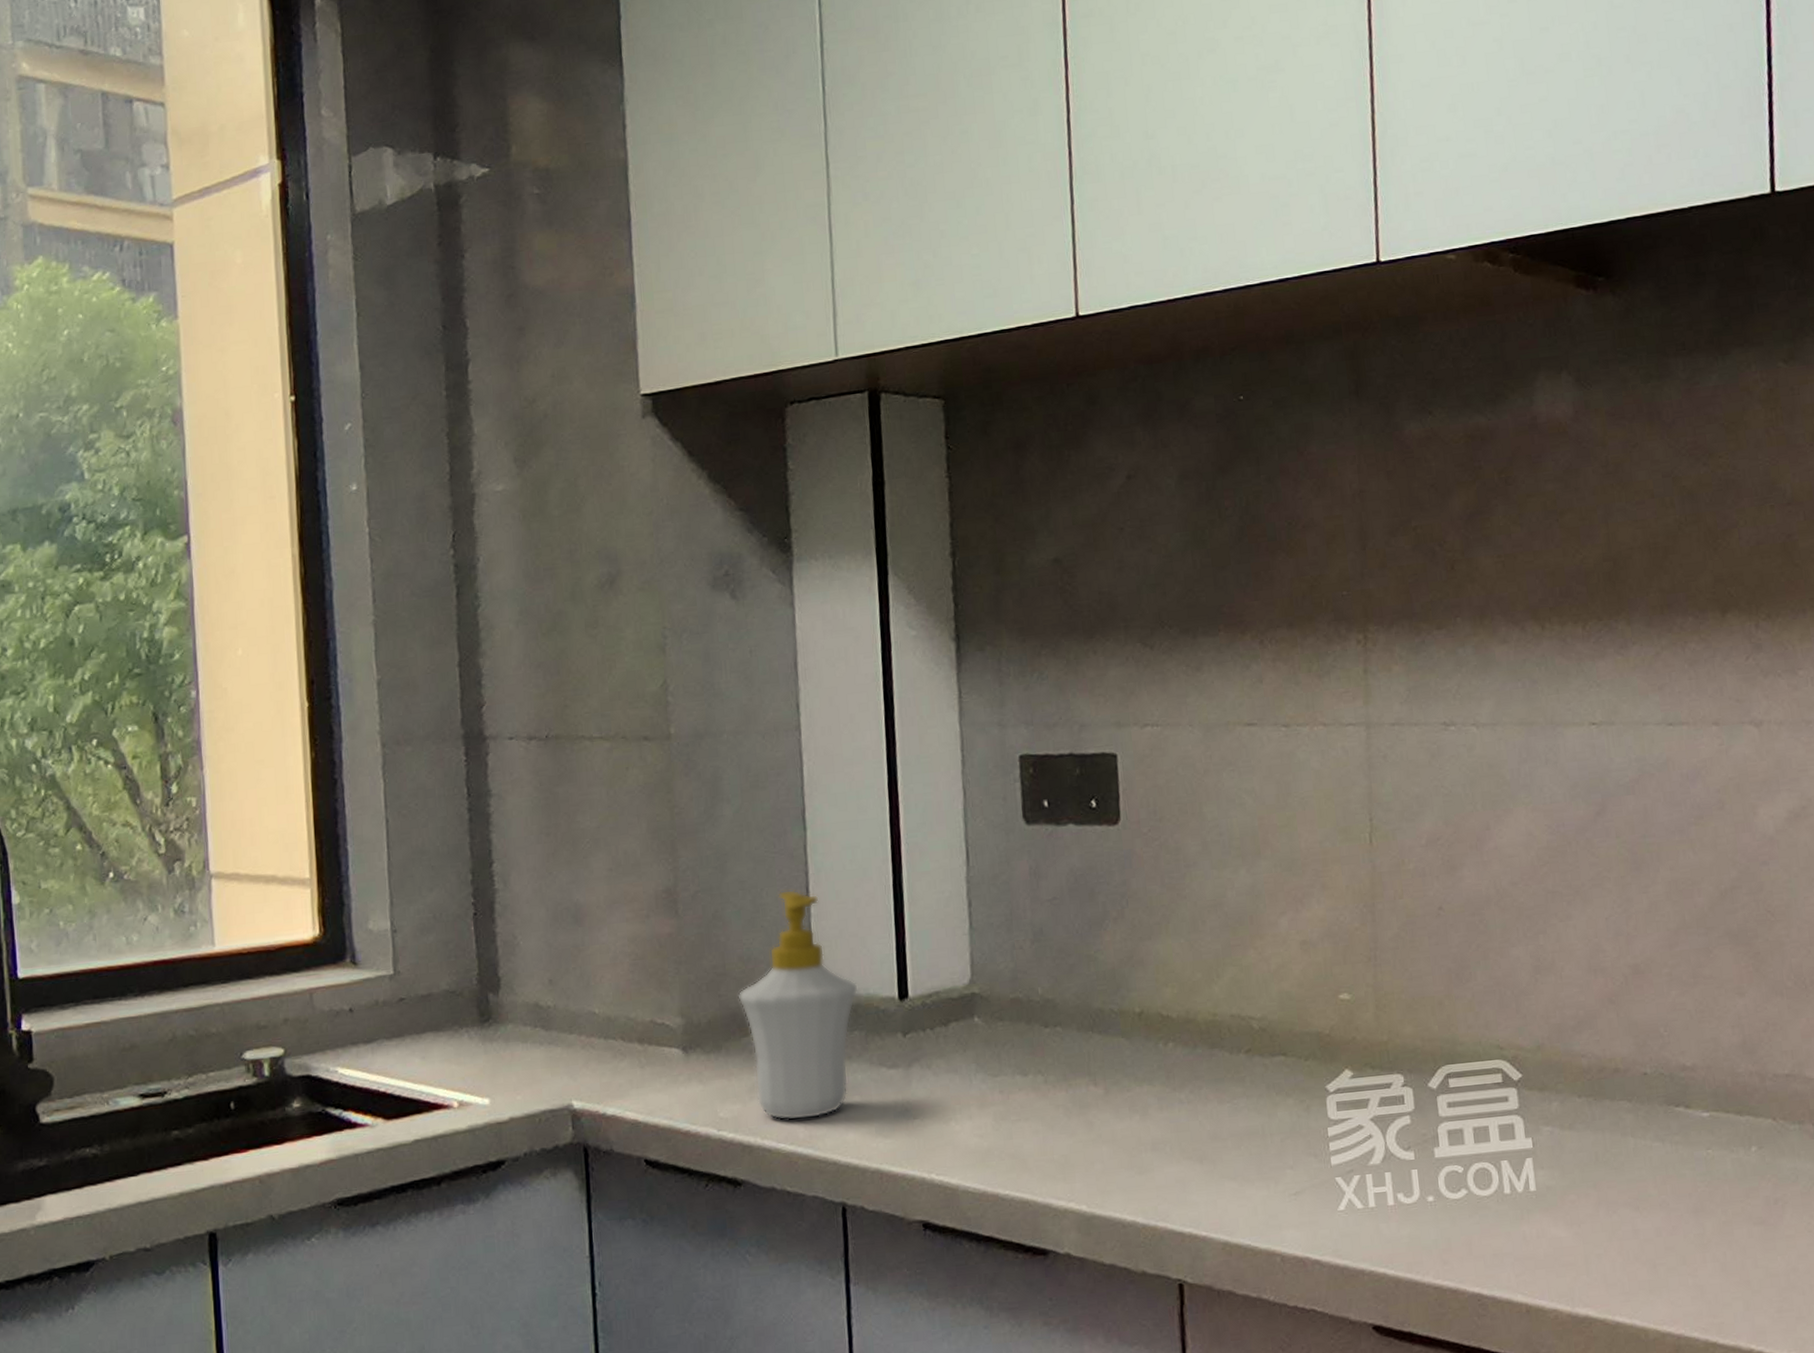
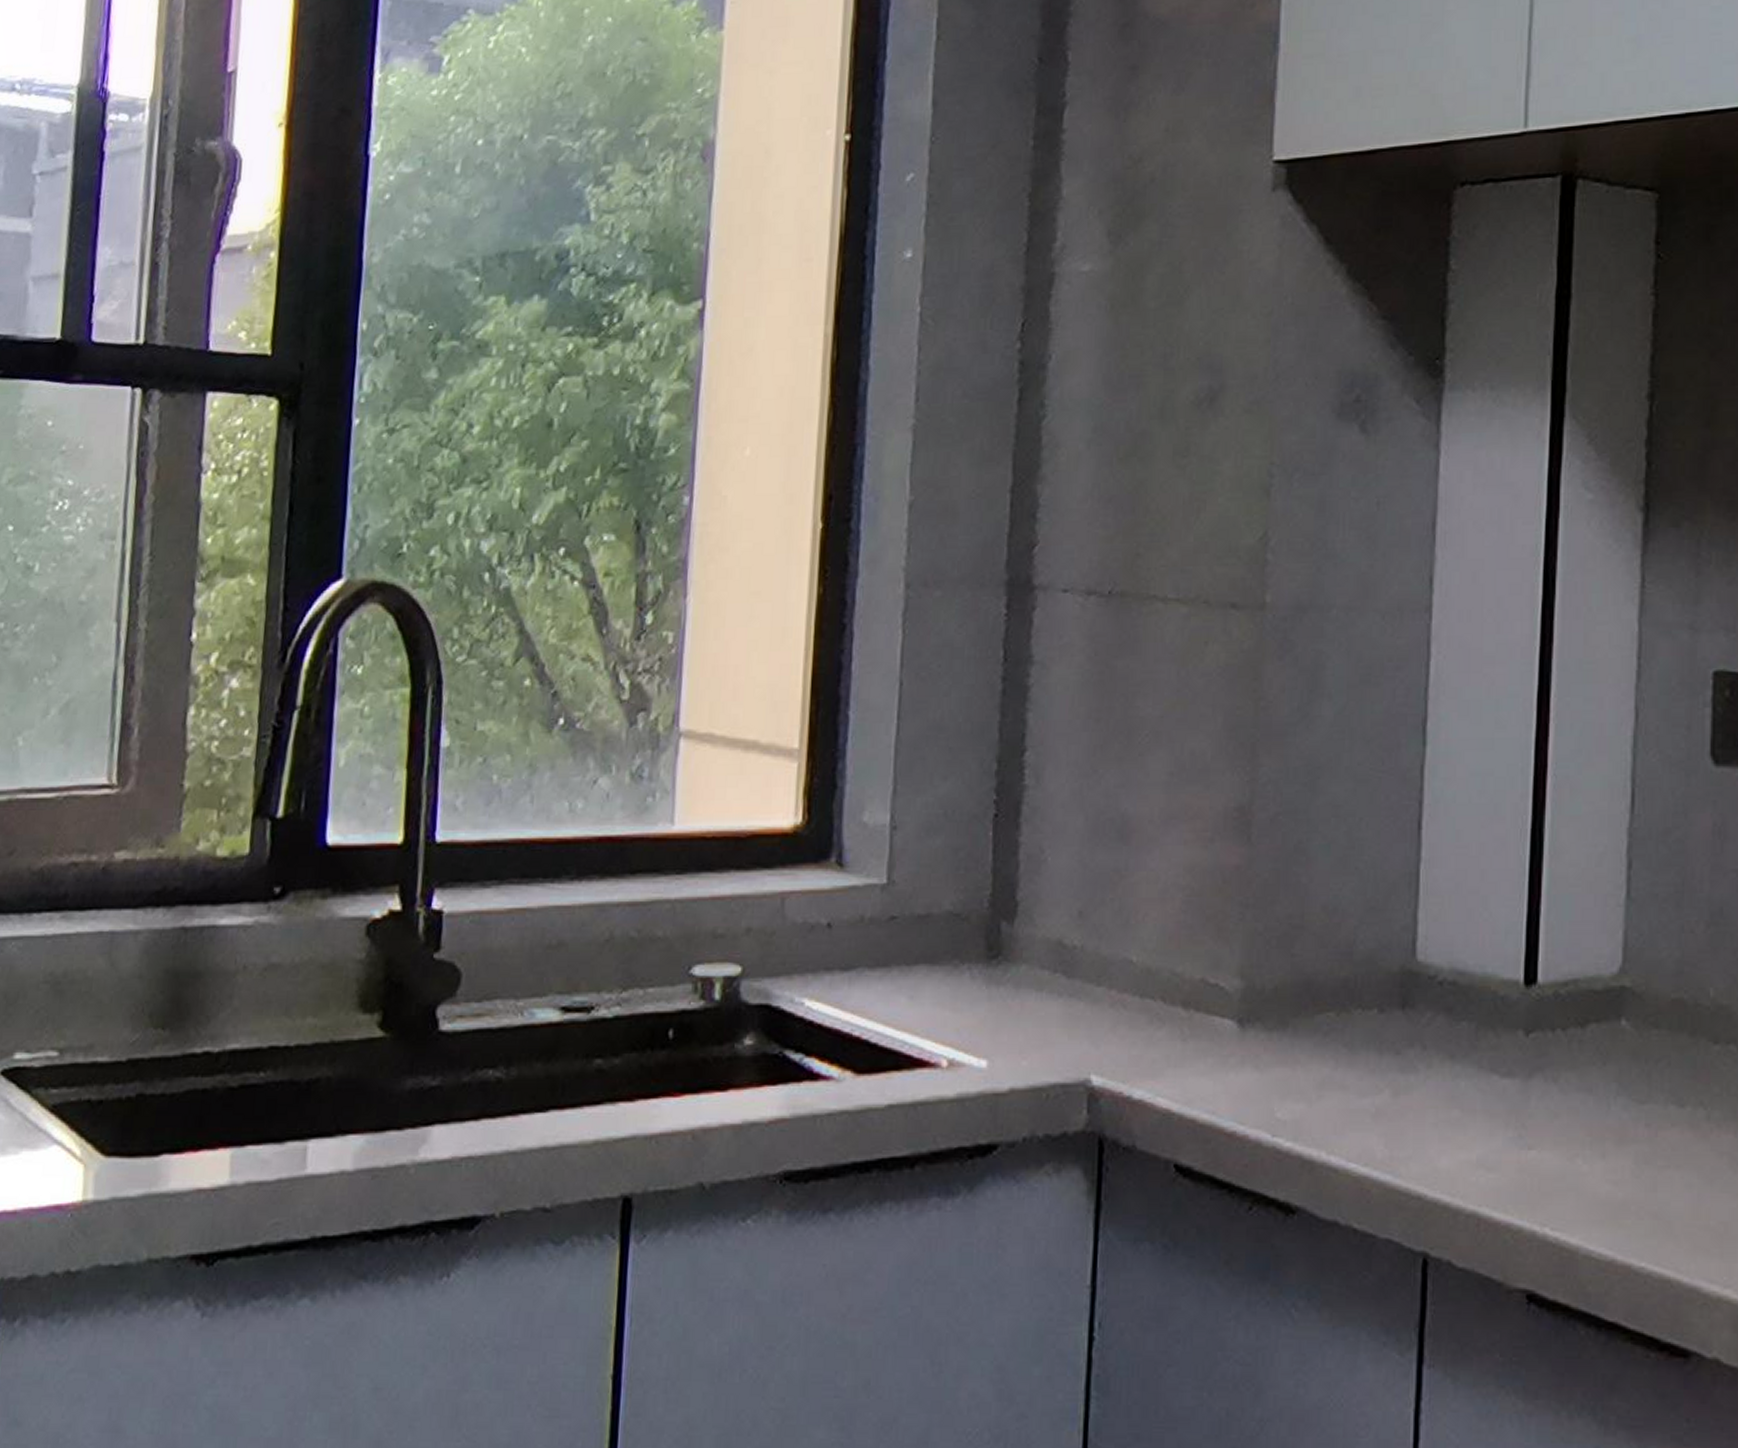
soap bottle: present [738,889,858,1121] -> none [1315,822,1472,1134]

